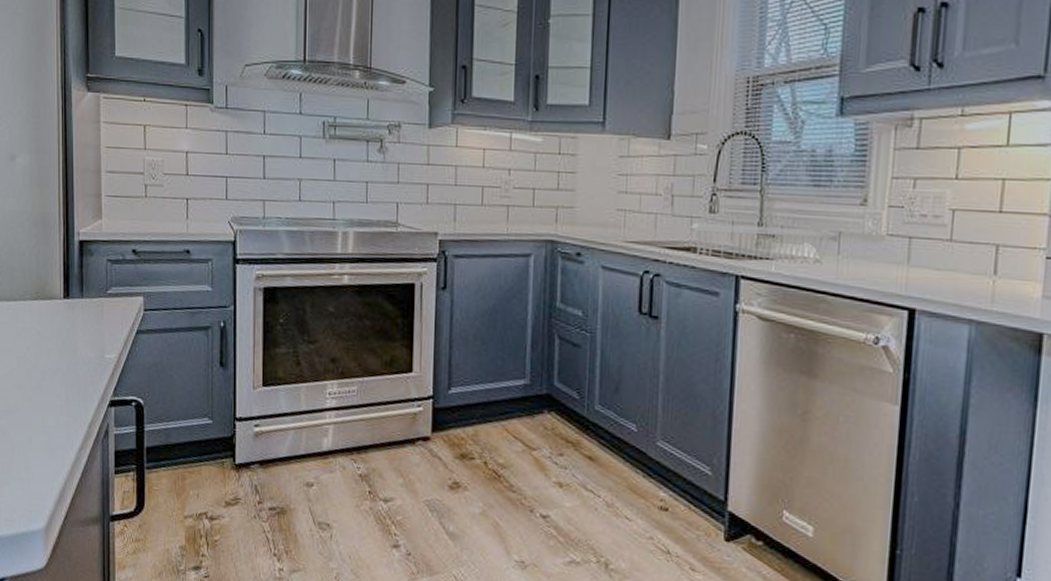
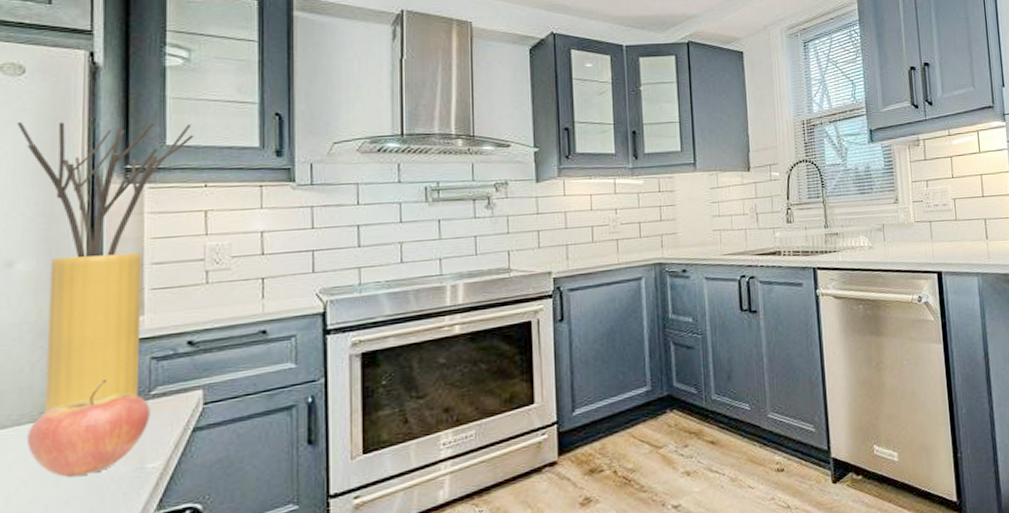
vase: none [13,26,135,294] -> present [16,122,193,414]
fruit: none [28,273,107,354] -> present [26,379,150,477]

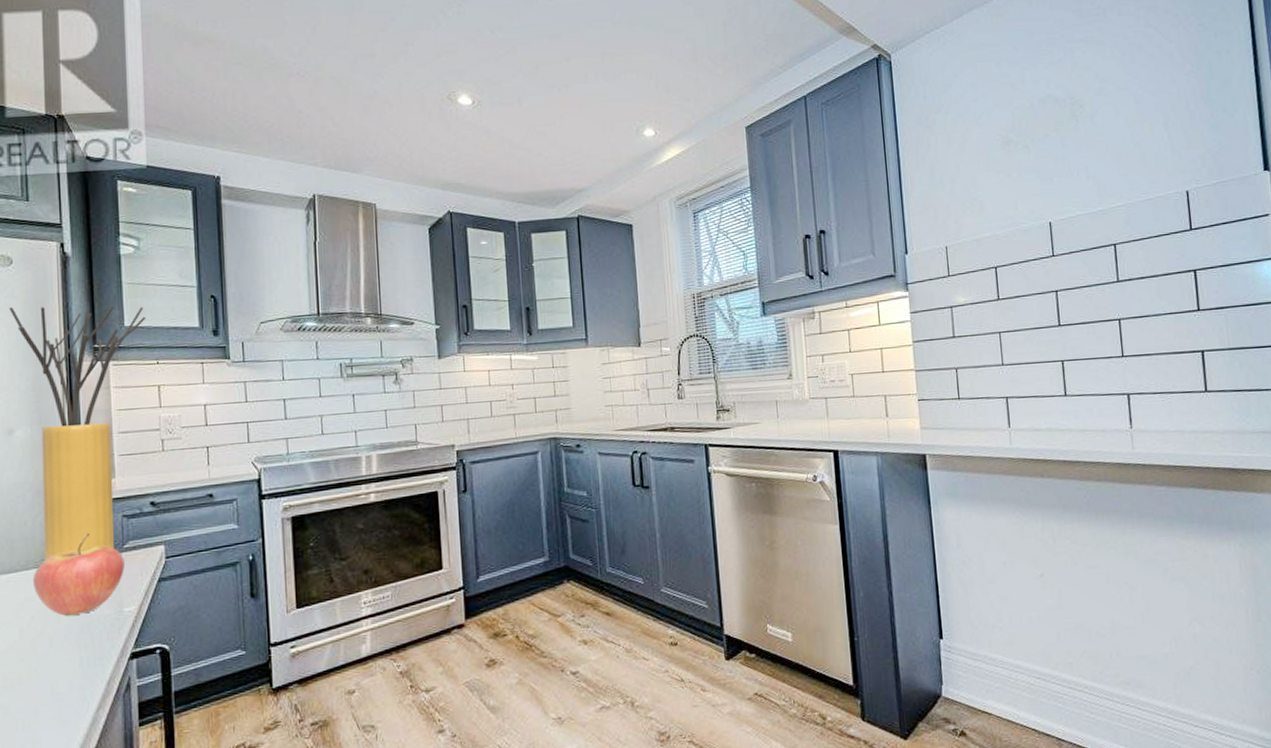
dish rack: present [772,223,883,258] -> none [664,400,777,435]

